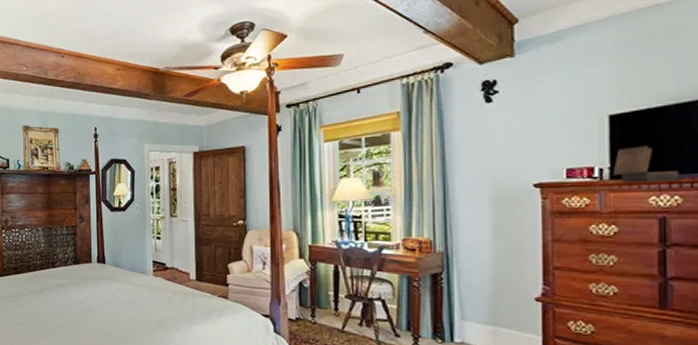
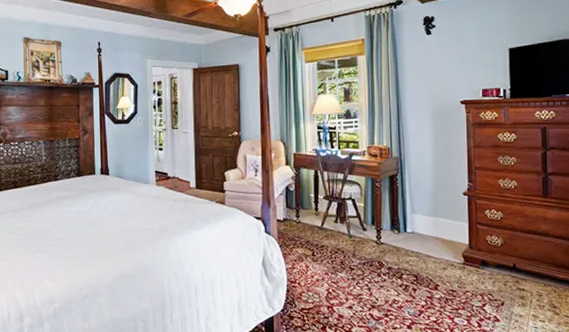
jewelry box: present [612,146,683,184] -> none [512,73,555,102]

